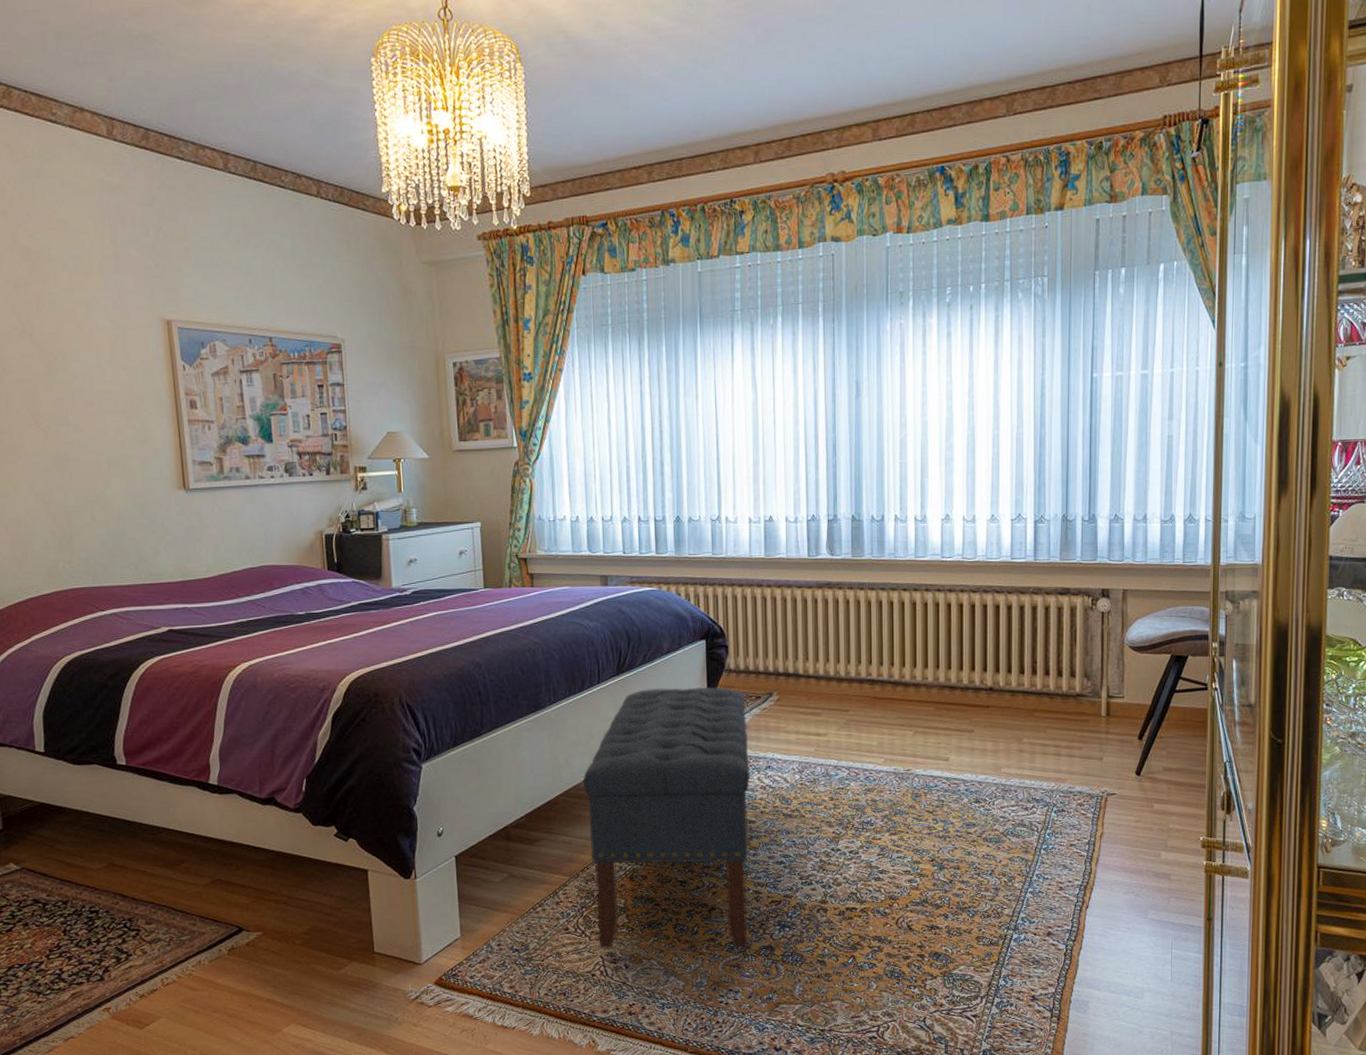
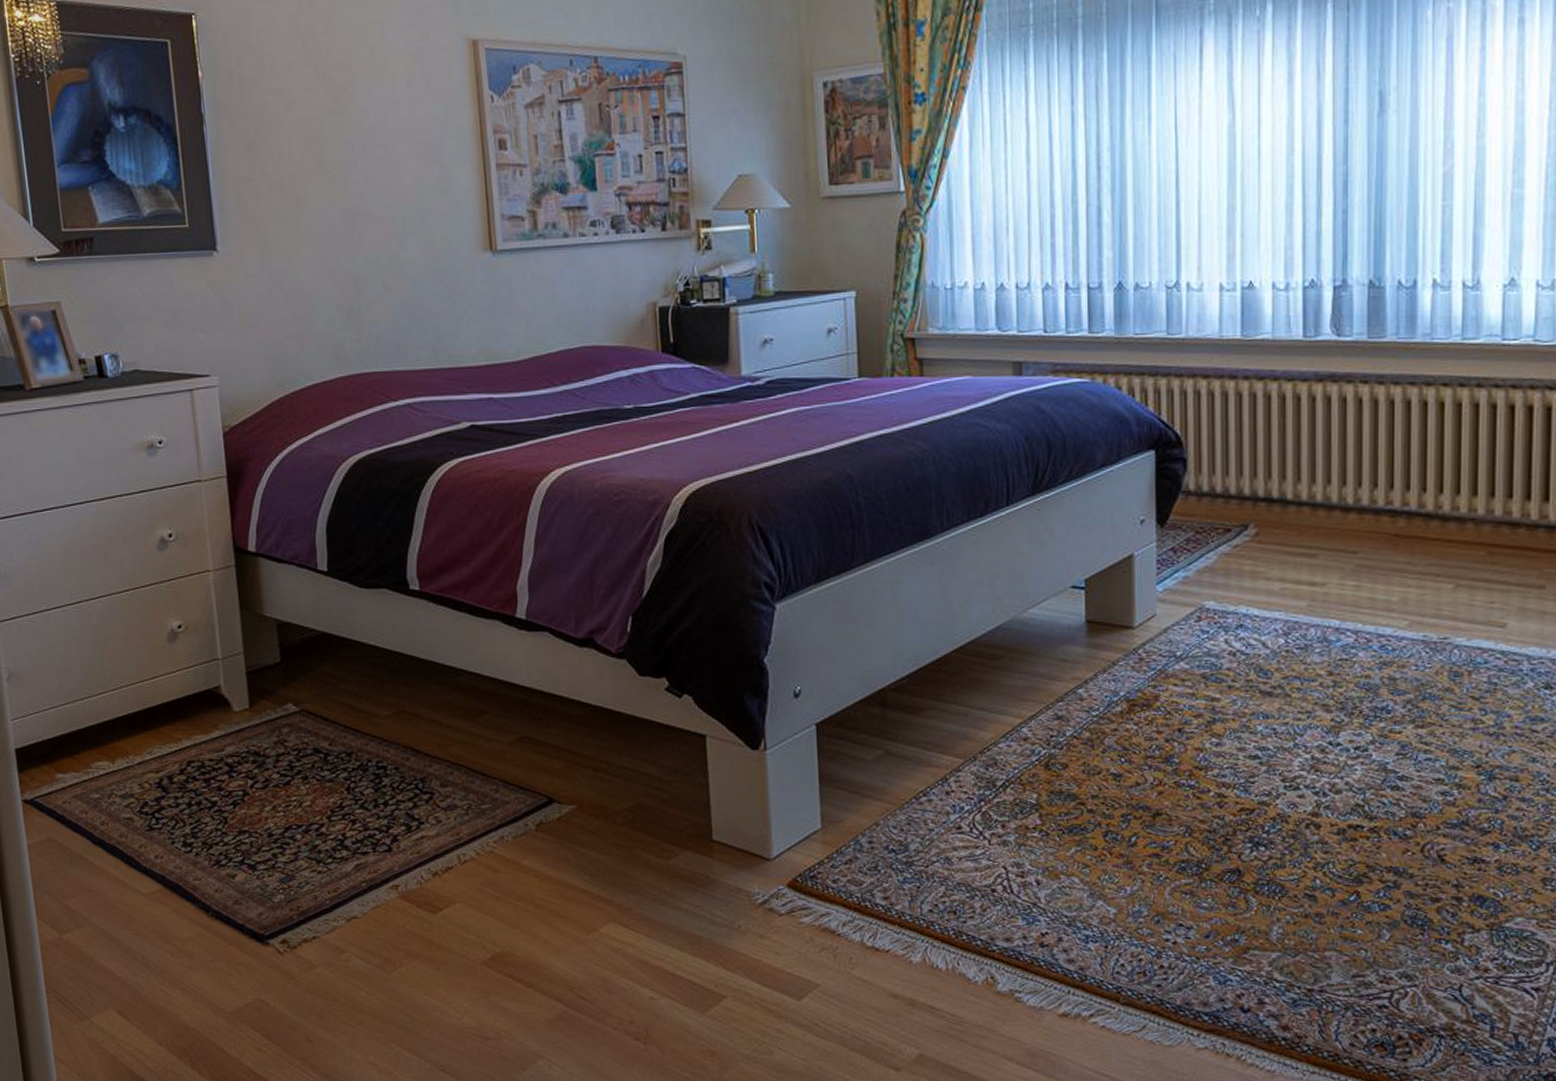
bench: present [583,686,750,950] -> none [985,513,1213,872]

